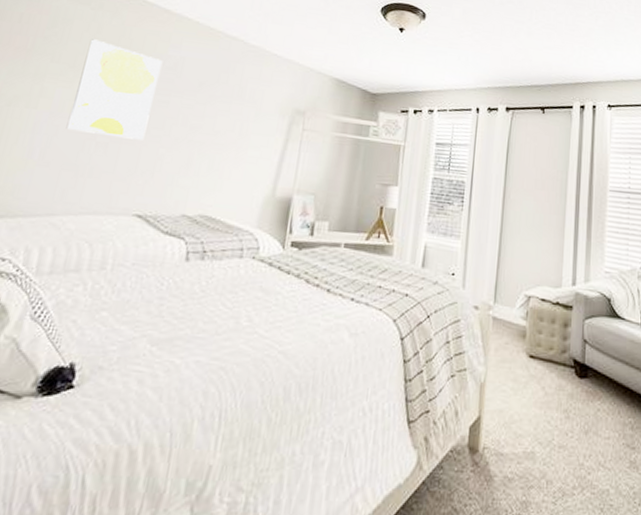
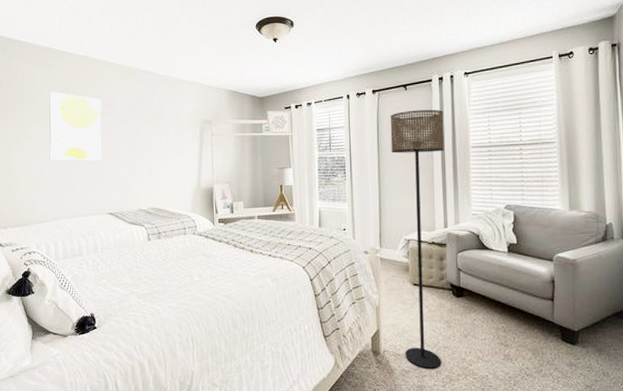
floor lamp: none [510,137,582,477] -> present [390,109,445,368]

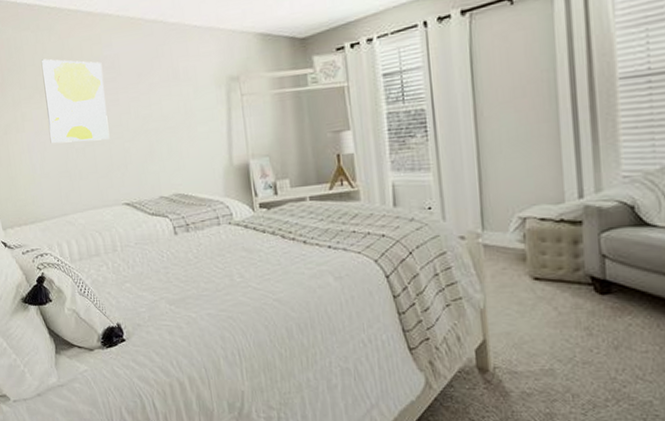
floor lamp: present [390,109,445,368] -> none [489,28,580,391]

